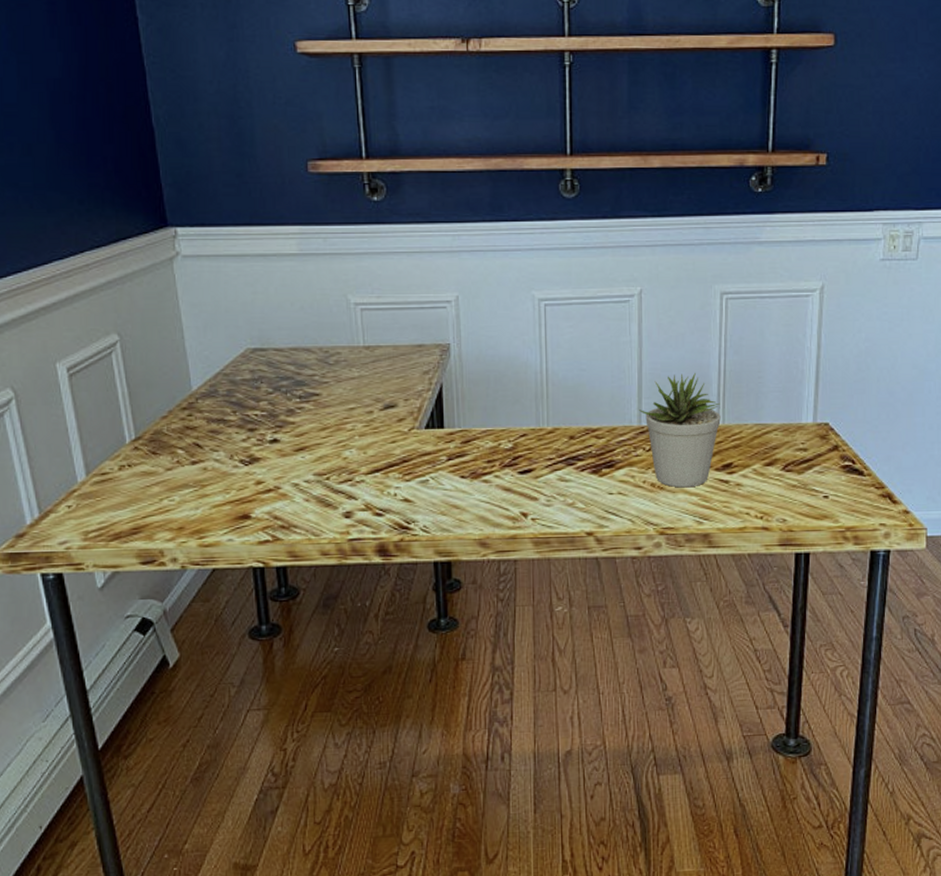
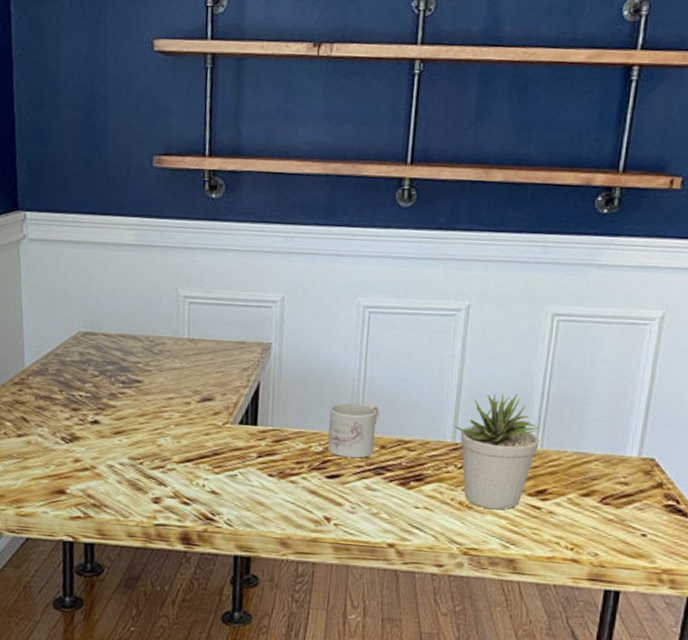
mug: none [515,396,565,451] -> present [327,403,380,458]

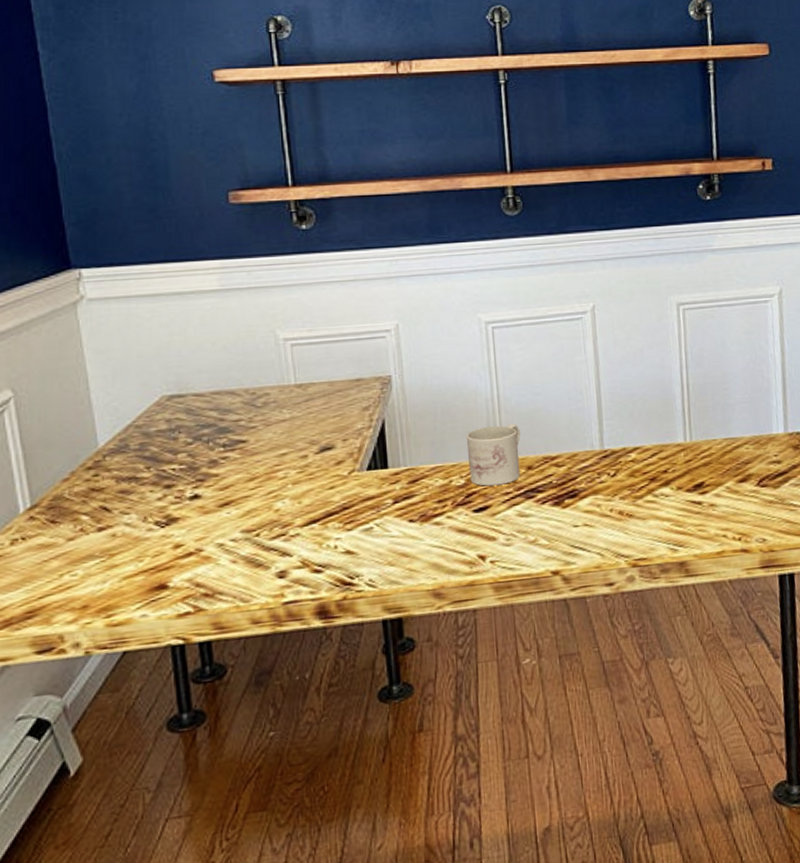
potted plant: present [454,393,540,510] -> none [600,388,688,514]

